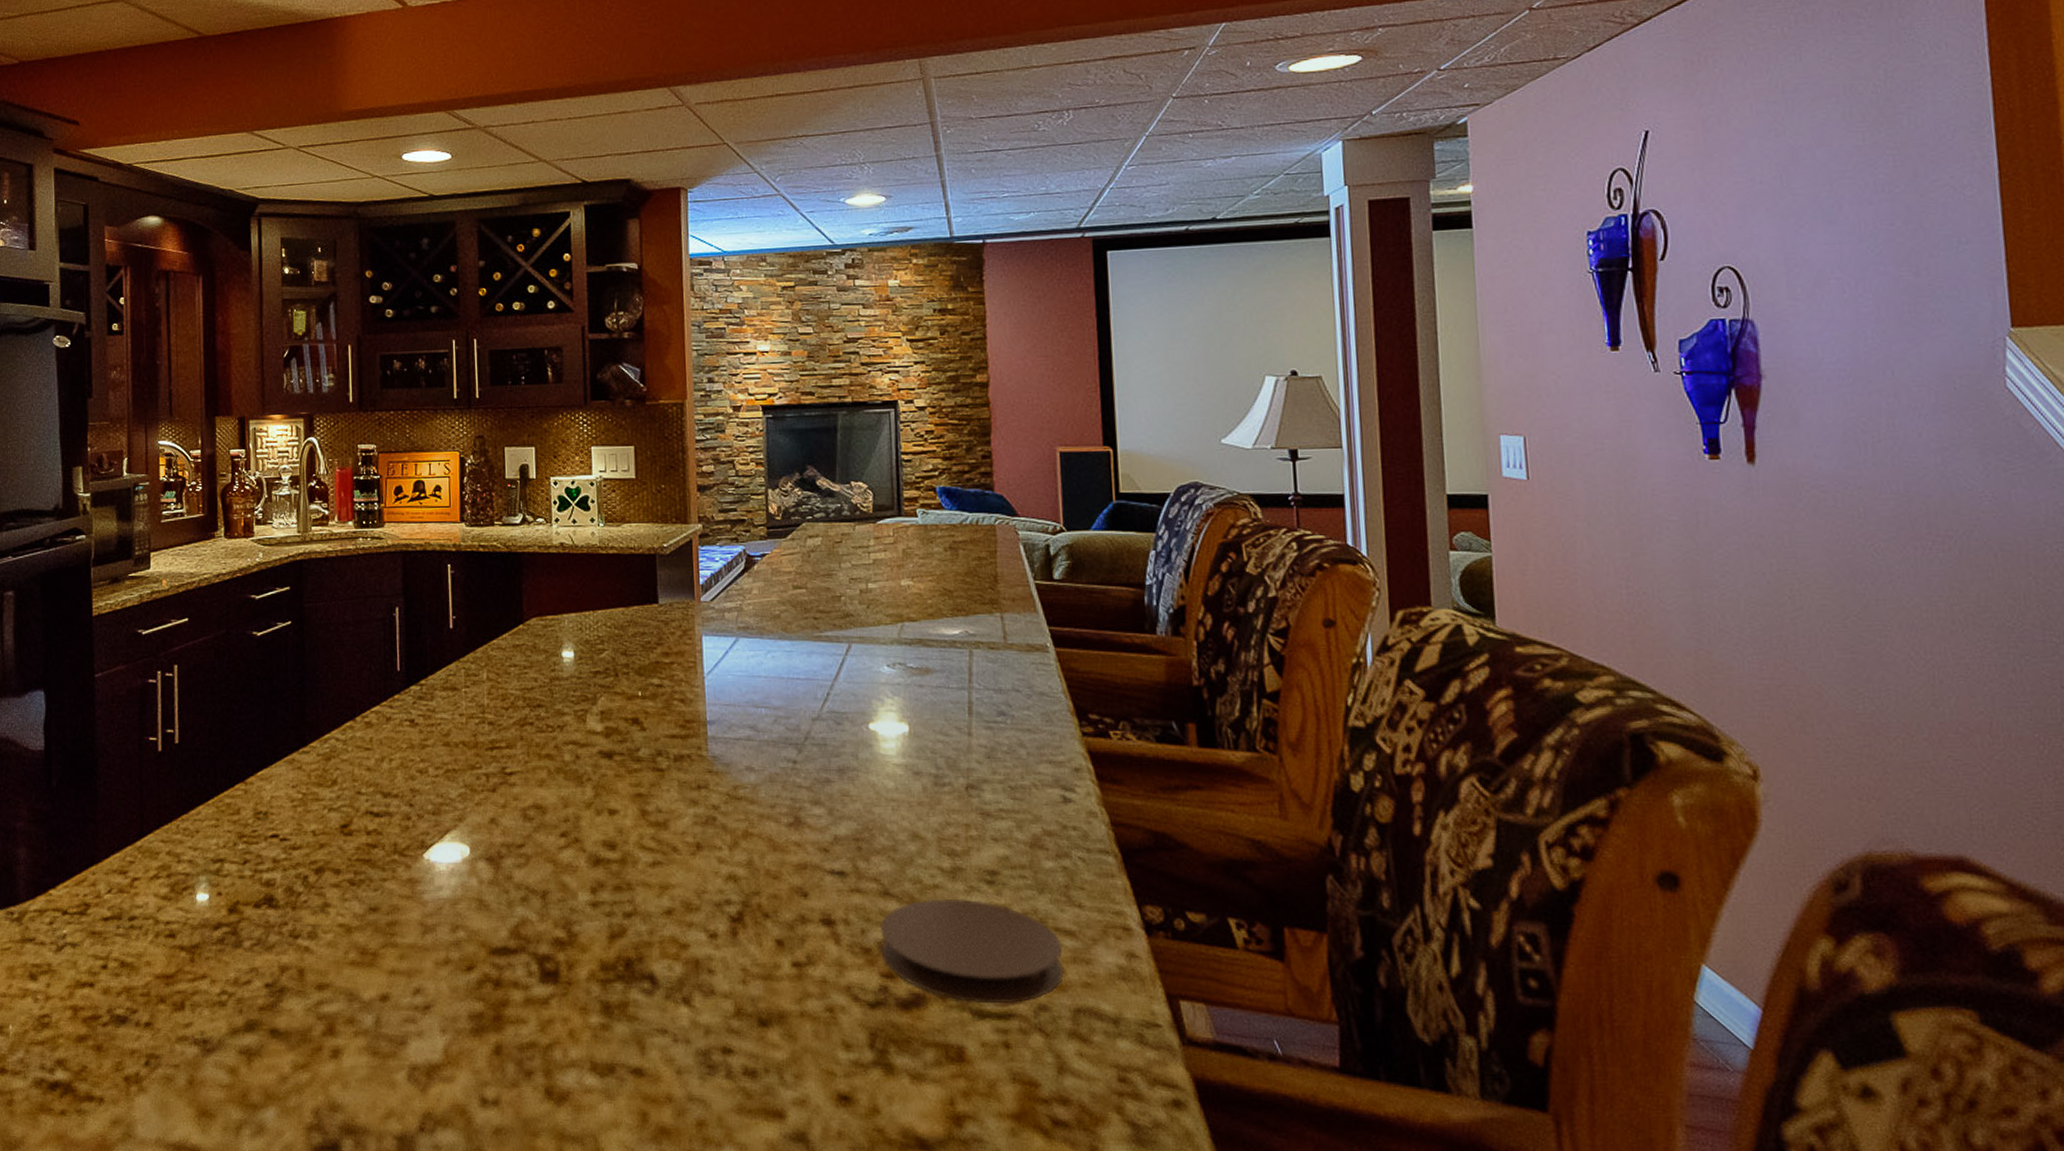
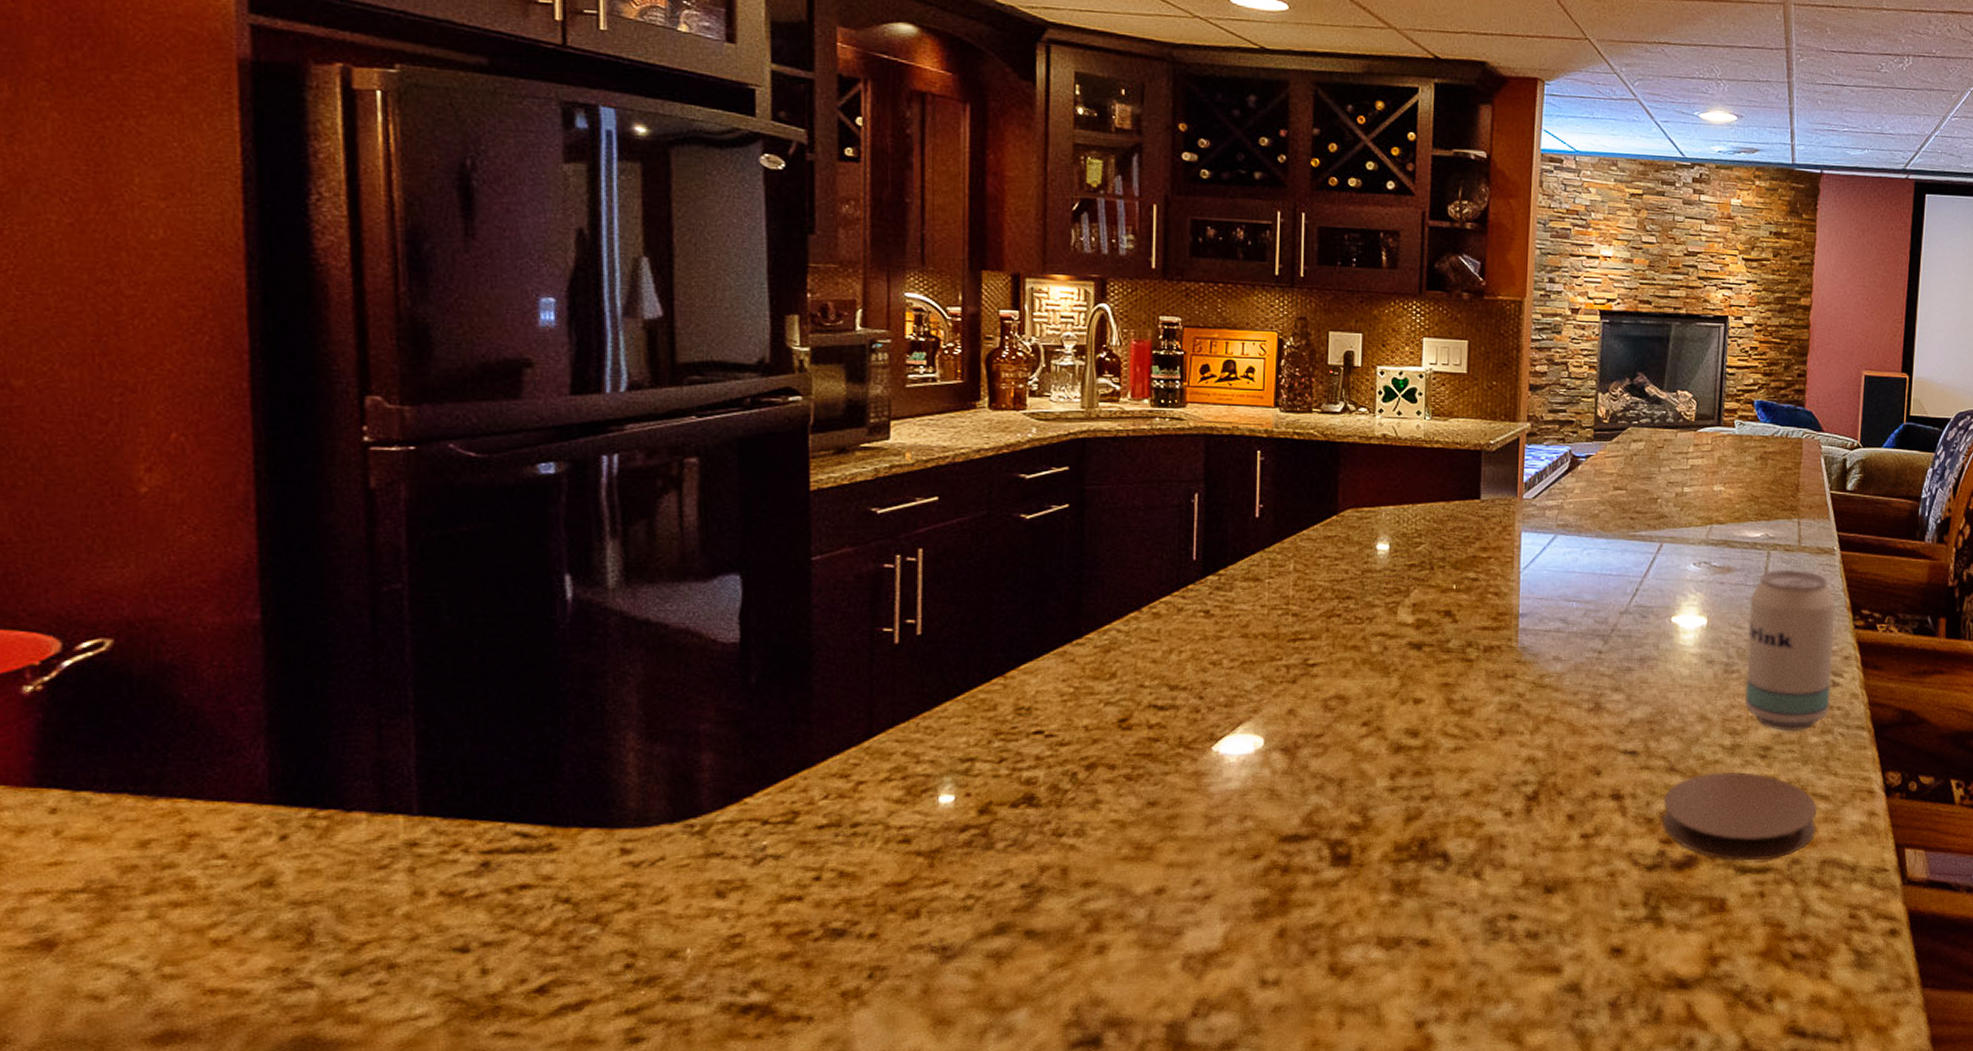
beverage can: none [955,669,1063,854] -> present [1744,569,1835,732]

